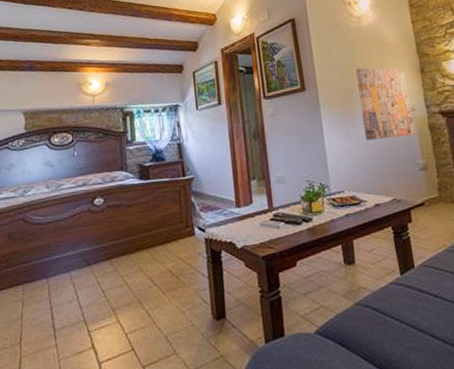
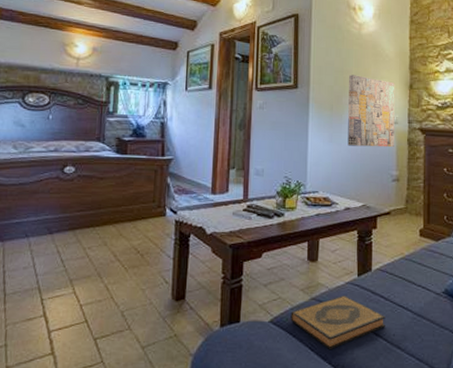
hardback book: none [336,297,441,358] -> present [290,295,385,350]

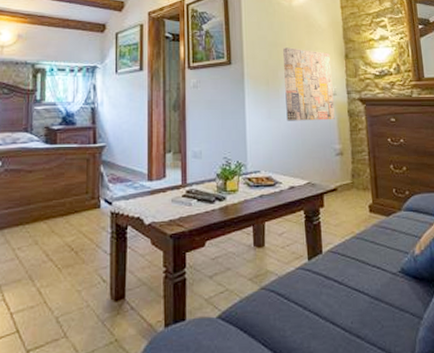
hardback book: present [290,295,385,350] -> none [240,282,342,345]

